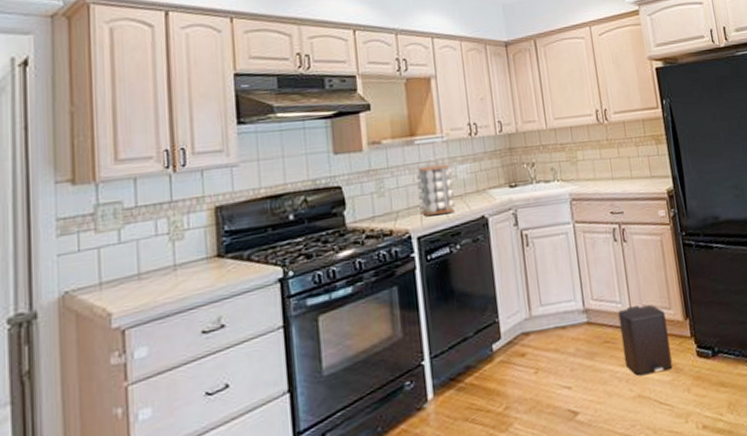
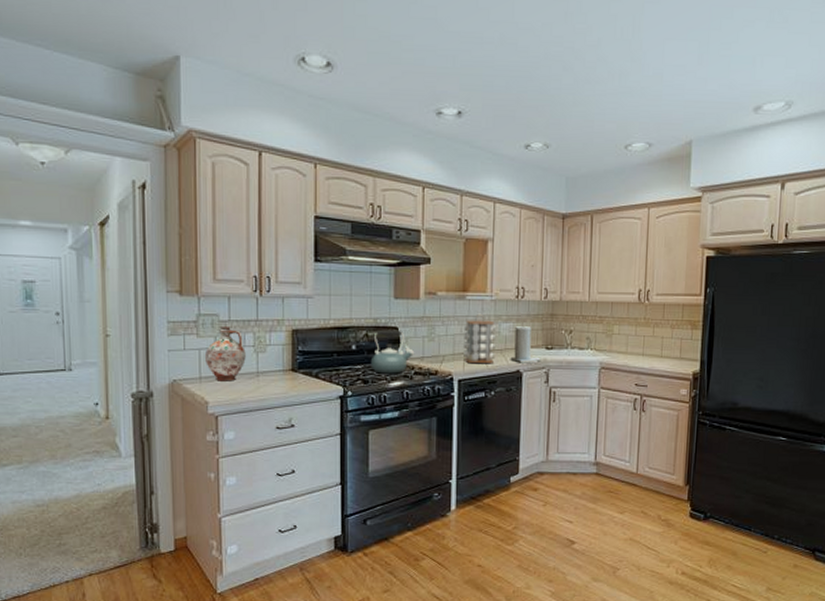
ceramic jug: none [106,214,159,285] -> present [205,327,246,381]
kettle: none [312,189,364,244] -> present [370,329,415,374]
paper towel: none [472,165,506,208] -> present [510,326,541,364]
pedal bin: present [618,305,673,376] -> none [623,467,668,524]

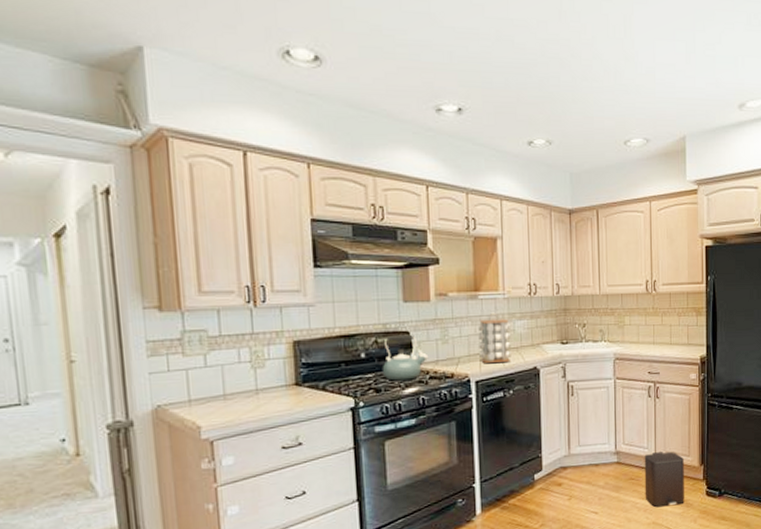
ceramic jug: present [205,327,246,381] -> none [194,342,242,403]
paper towel: present [510,326,541,364] -> none [526,322,557,360]
pedal bin: none [623,467,668,524] -> present [644,452,684,508]

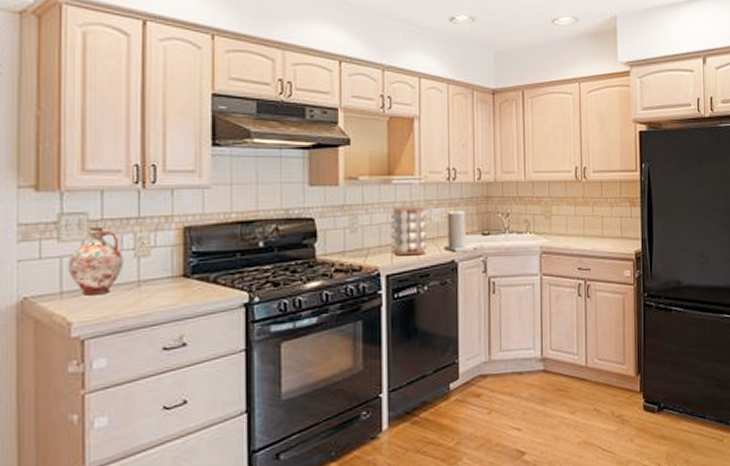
ceramic jug: none [194,342,242,403] -> present [69,227,123,296]
kettle: present [382,334,429,381] -> none [282,221,335,274]
paper towel: none [526,322,557,360] -> present [443,211,478,252]
pedal bin: present [644,452,684,508] -> none [574,359,619,424]

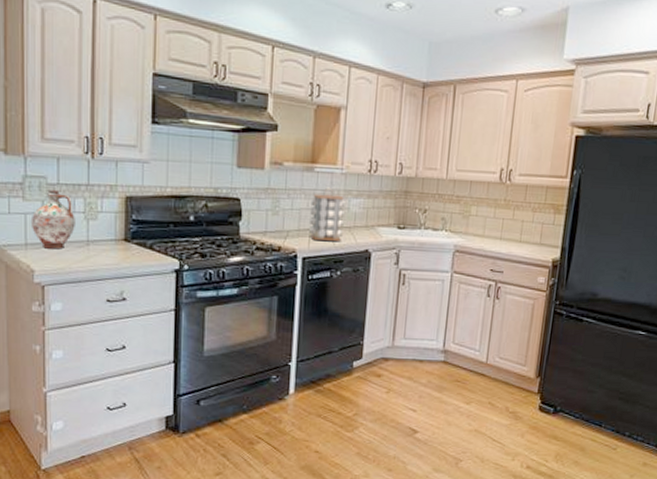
paper towel: present [443,211,478,252] -> none [359,203,392,244]

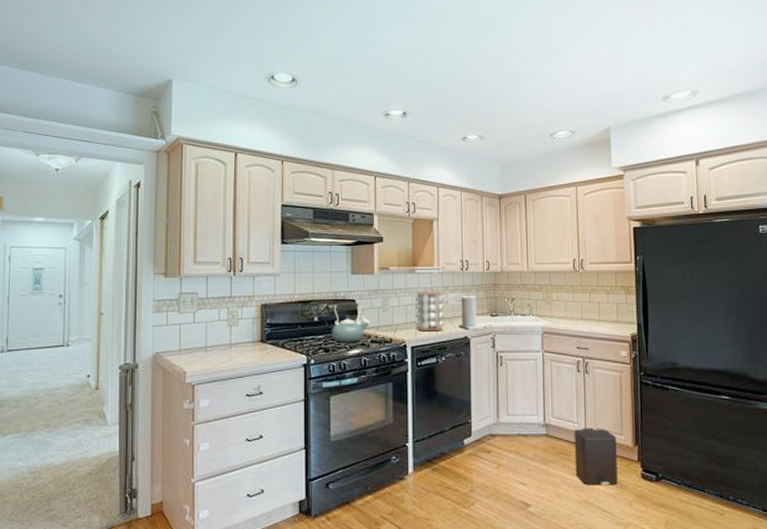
ceramic jug: present [32,190,75,249] -> none [185,303,220,353]
kettle: none [209,200,257,249] -> present [331,302,371,343]
paper towel: none [359,203,392,244] -> present [458,296,487,330]
pedal bin: none [470,356,519,416] -> present [574,428,618,486]

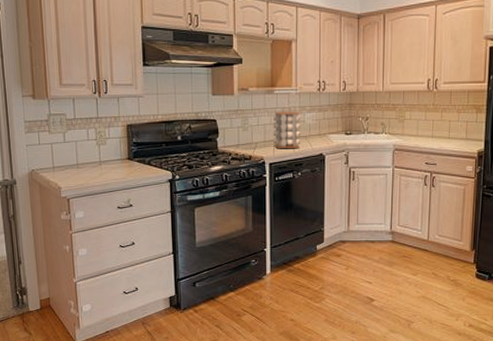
kettle: present [331,302,371,343] -> none [194,122,232,160]
paper towel: present [458,296,487,330] -> none [314,115,341,148]
pedal bin: present [574,428,618,486] -> none [416,235,456,284]

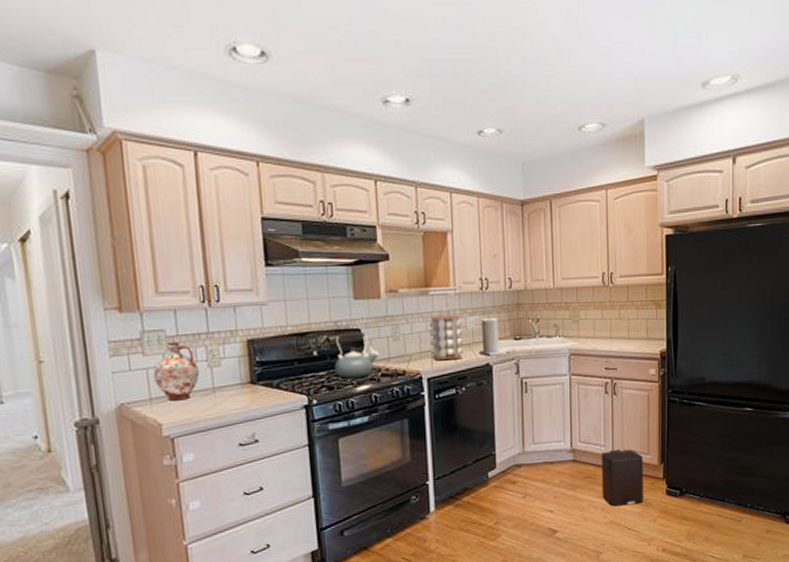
ceramic jug: none [56,124,90,170] -> present [154,342,199,401]
kettle: none [194,122,232,160] -> present [334,331,380,379]
paper towel: none [314,115,341,148] -> present [479,318,510,356]
pedal bin: none [416,235,456,284] -> present [601,450,643,507]

